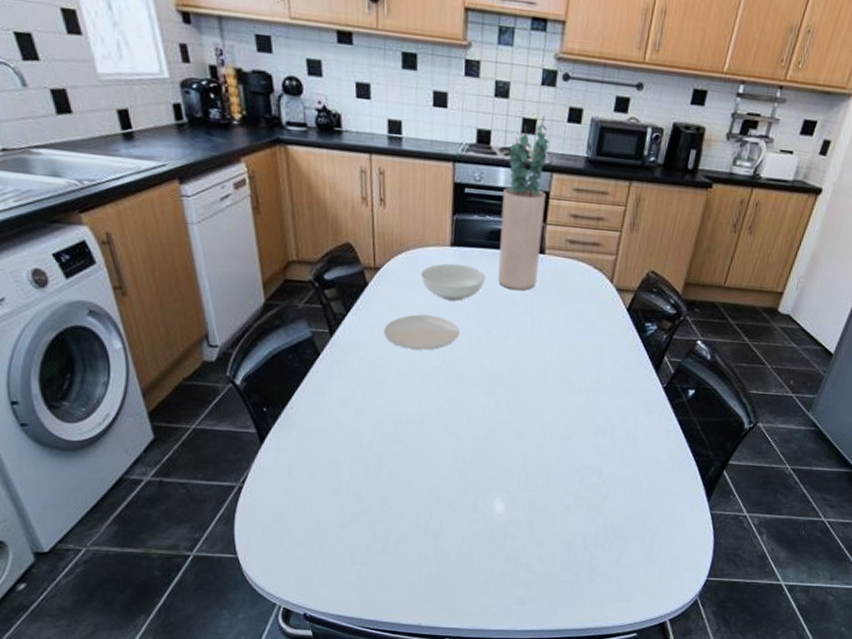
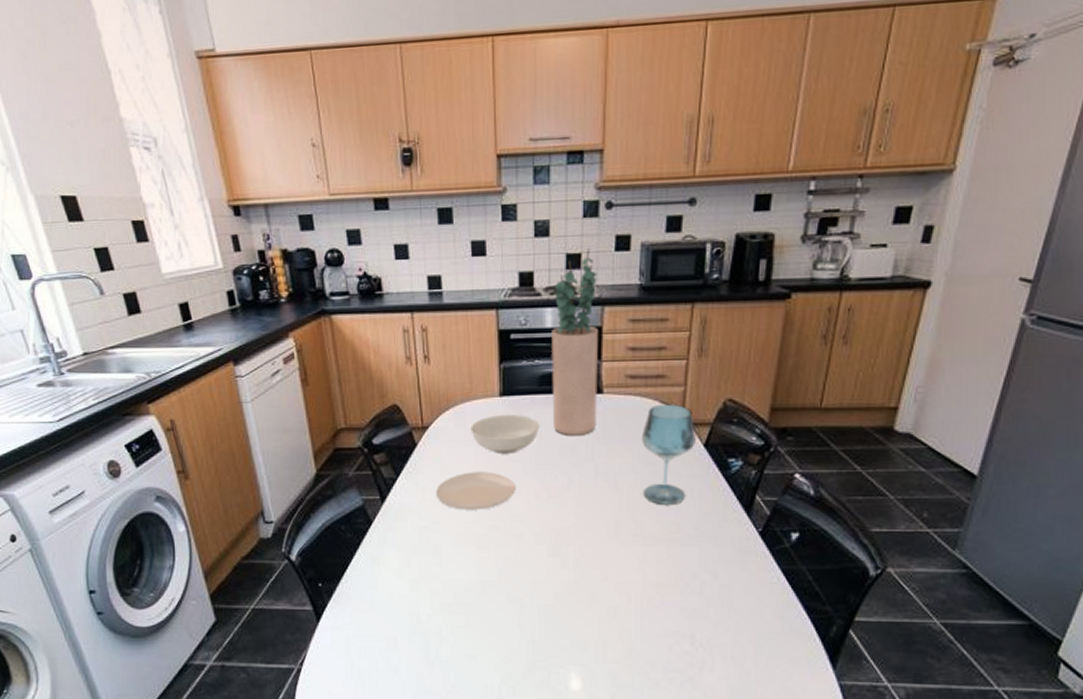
wine glass: none [572,269,621,359] -> present [641,404,696,504]

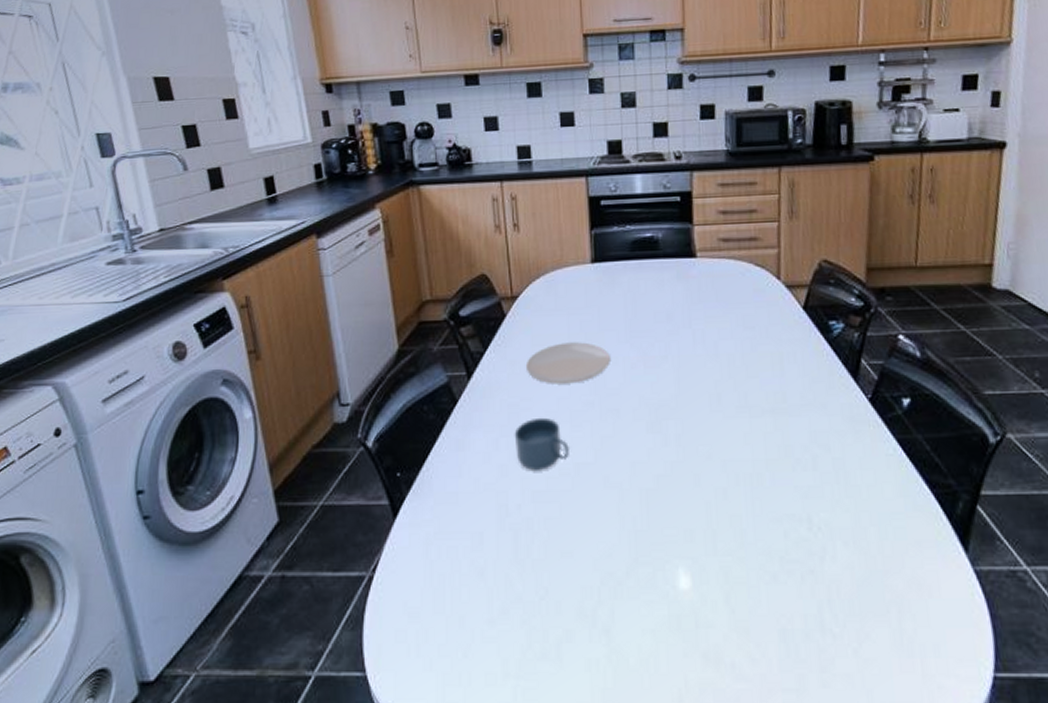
cup: none [424,539,475,585] -> present [514,417,569,470]
bowl: present [471,415,540,454] -> none [562,281,634,323]
vase: present [552,248,599,435] -> none [642,117,692,302]
wine glass: present [641,404,696,504] -> none [738,266,794,372]

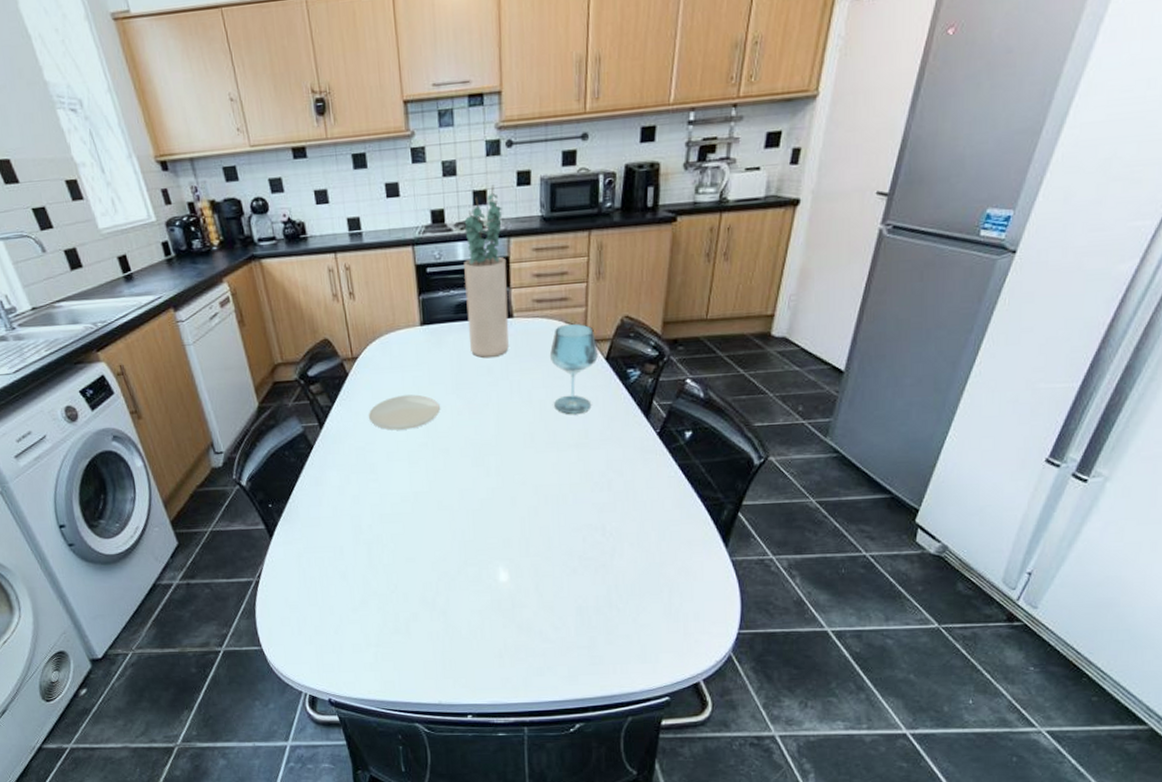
cup: present [514,417,569,470] -> none [362,457,409,499]
vase: none [642,117,692,302] -> present [464,185,509,358]
wine glass: none [738,266,794,372] -> present [549,323,598,414]

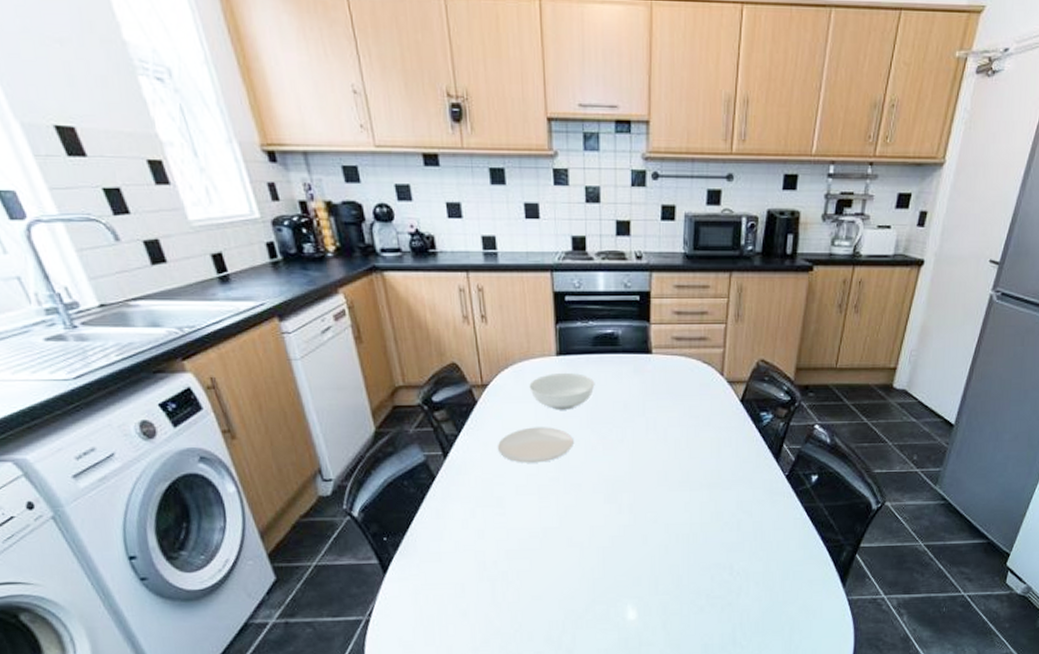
bowl: none [396,341,459,378] -> present [529,373,595,410]
vase: present [464,185,509,358] -> none [604,216,648,392]
wine glass: present [549,323,598,414] -> none [686,363,733,454]

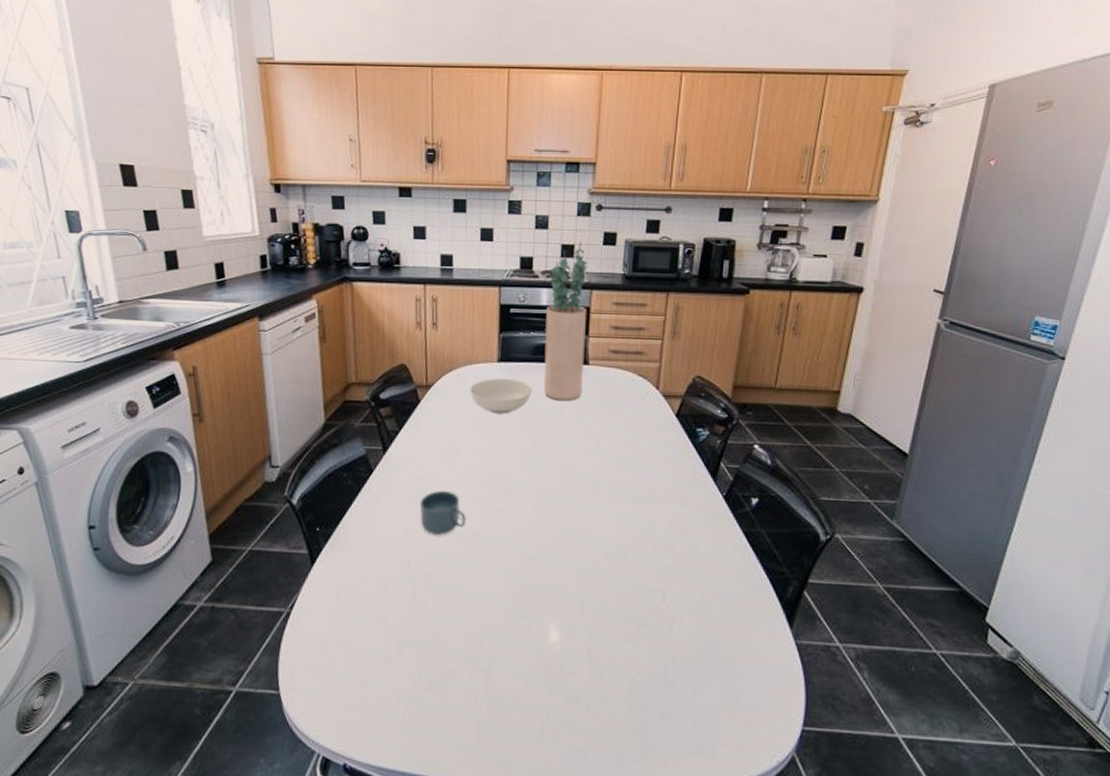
cup: none [488,490,538,534] -> present [419,490,466,535]
plate: present [497,427,573,463] -> none [434,428,507,464]
vase: none [604,216,648,392] -> present [543,241,588,401]

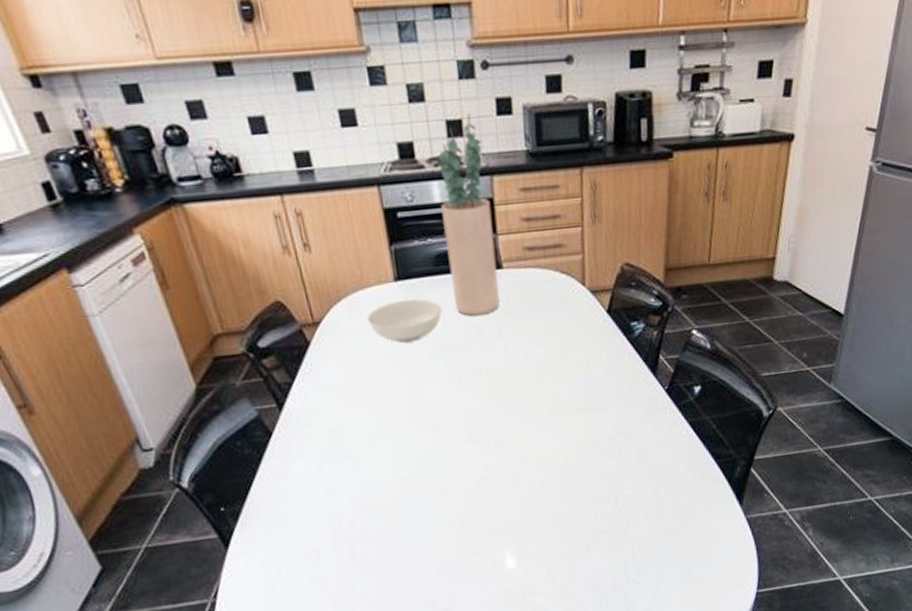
cup: present [419,490,466,535] -> none [336,439,394,489]

